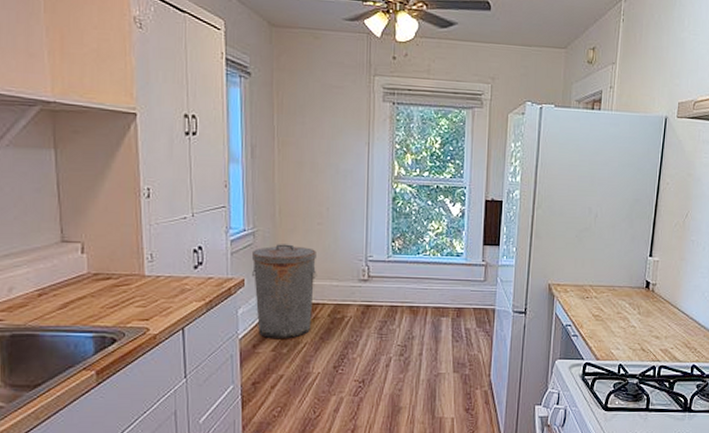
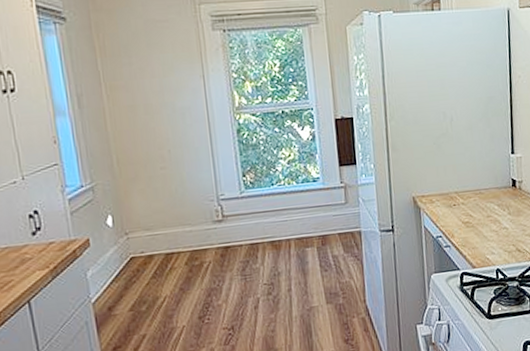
trash can: present [252,244,317,339] -> none [94,194,169,298]

